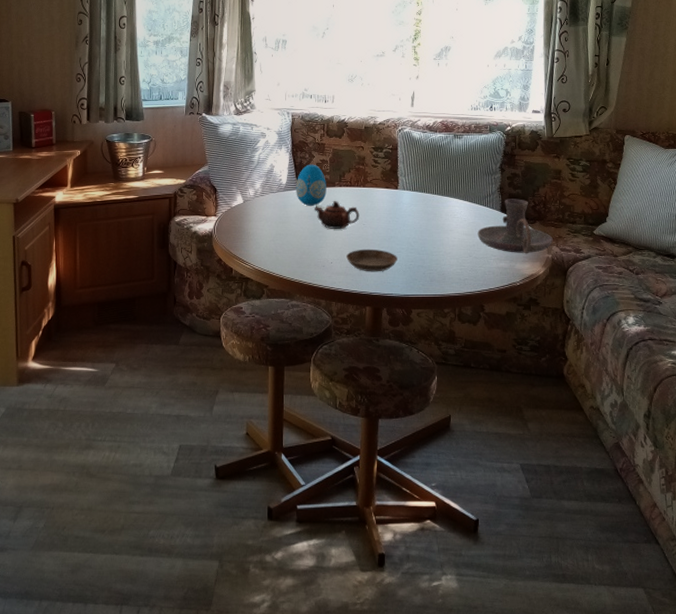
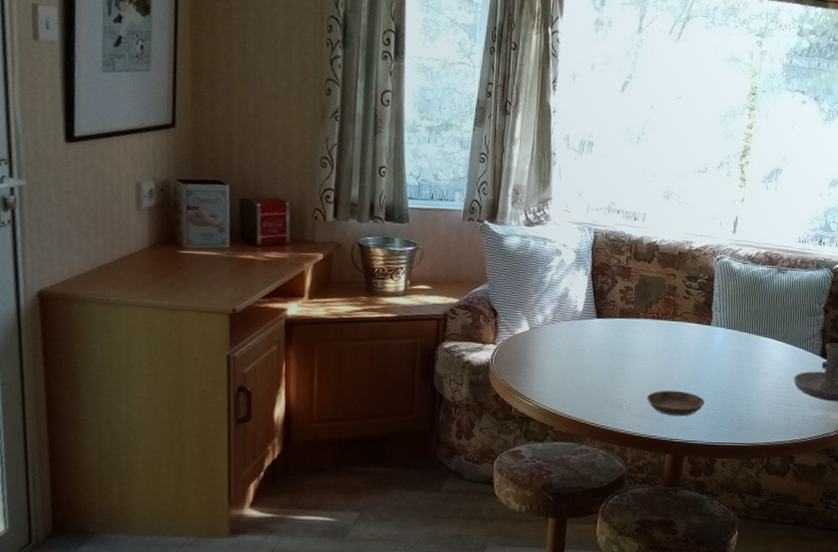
decorative egg: present [296,164,327,206] -> none [593,290,630,339]
teapot: present [315,200,360,229] -> none [614,333,666,366]

